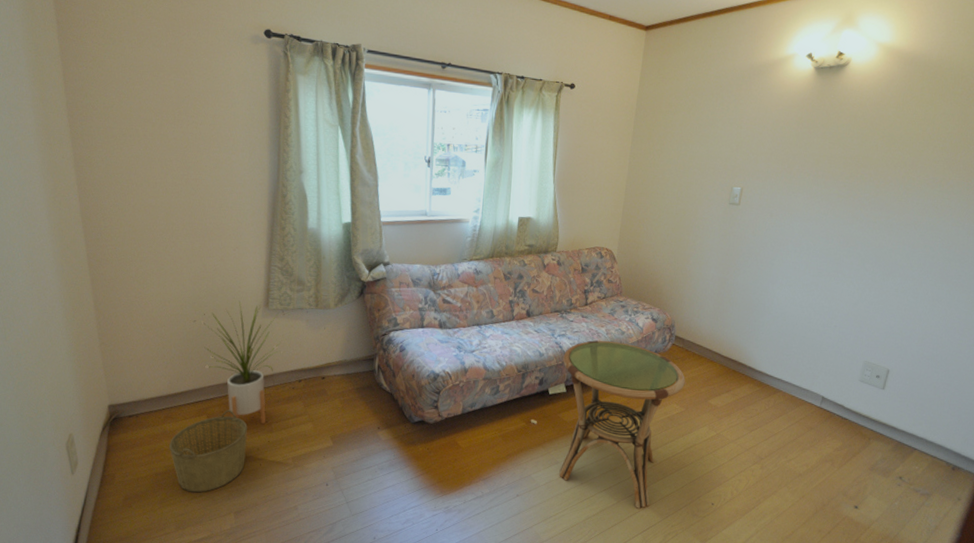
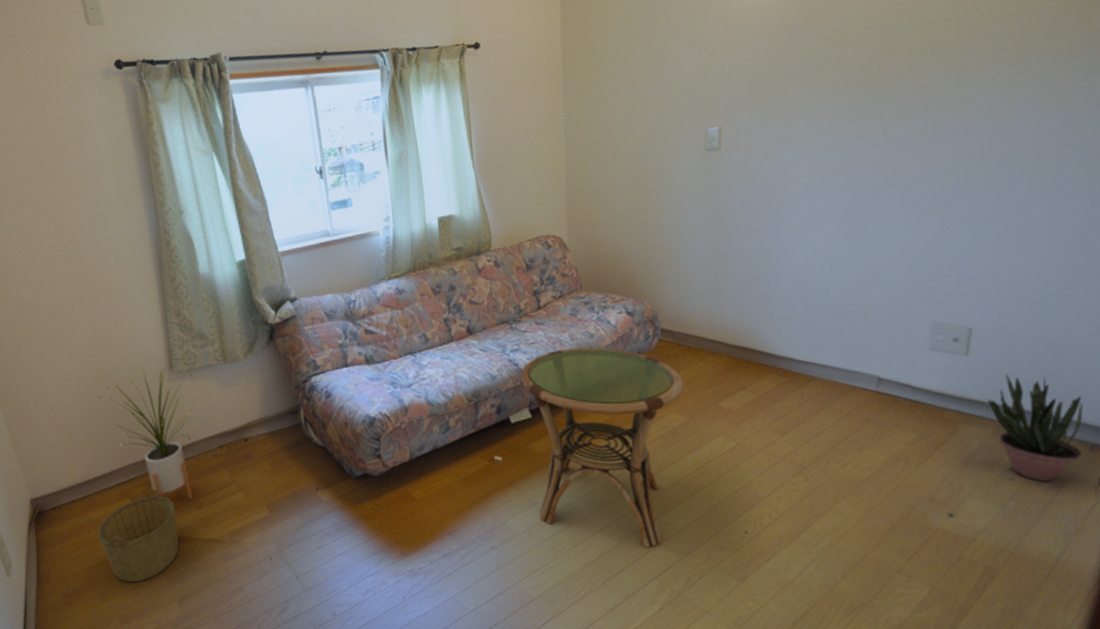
potted plant: none [892,407,952,490] -> present [988,374,1083,482]

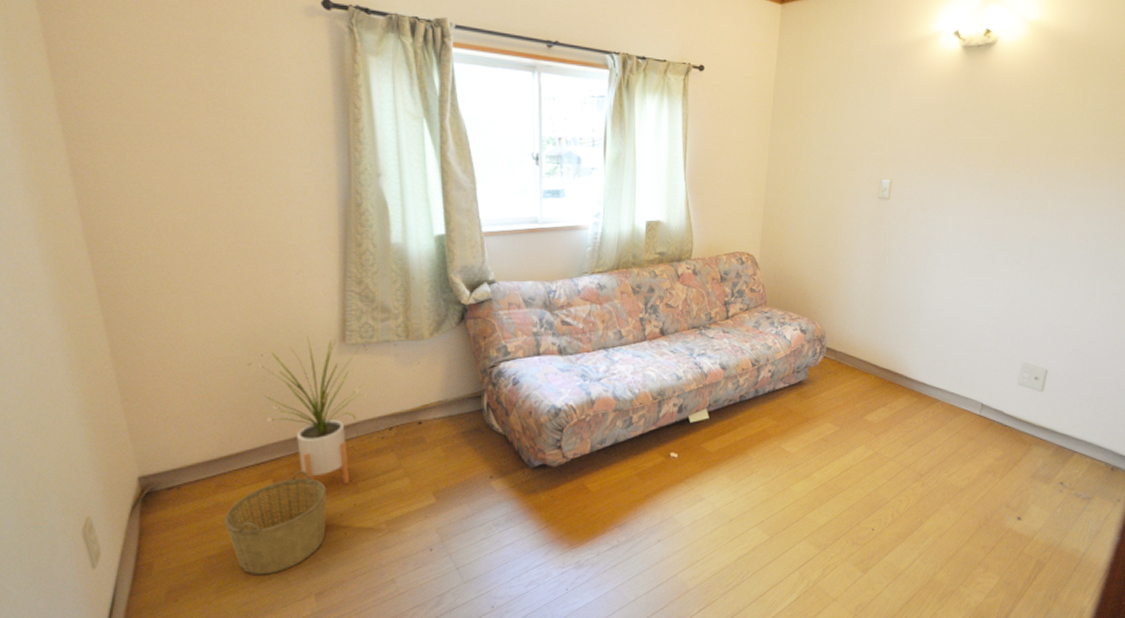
side table: present [521,347,684,548] -> none [704,358,839,542]
potted plant: present [988,374,1083,482] -> none [1052,408,1110,494]

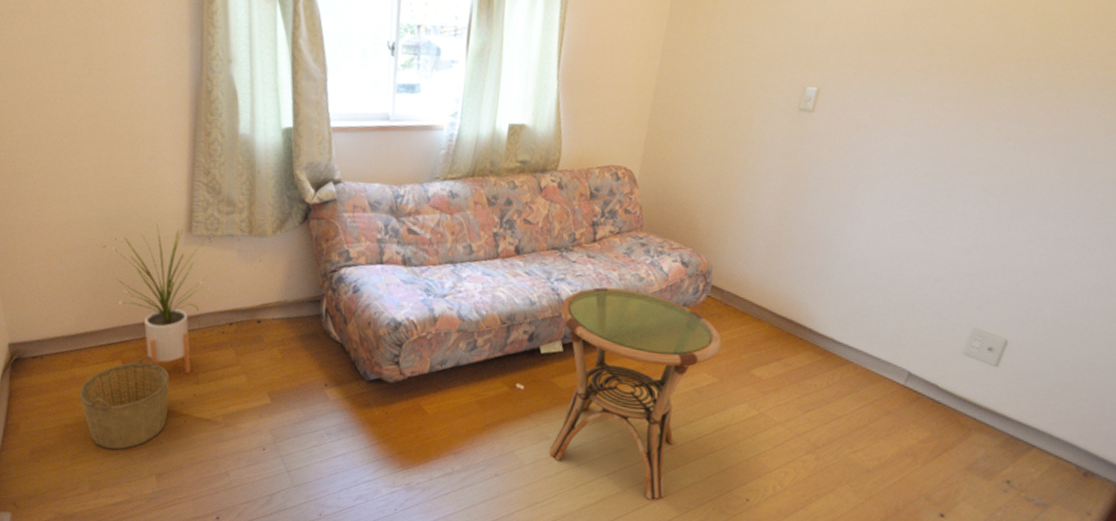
side table: none [704,358,839,542] -> present [550,287,722,500]

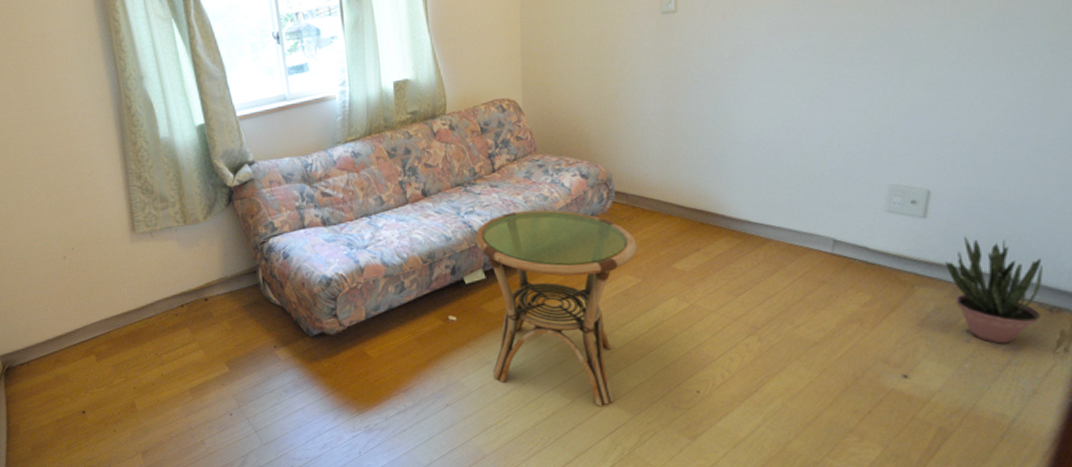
basket: present [79,355,170,450] -> none [64,346,143,436]
house plant: present [115,225,207,380] -> none [73,229,156,367]
potted plant: none [1003,391,1090,499] -> present [946,236,1043,344]

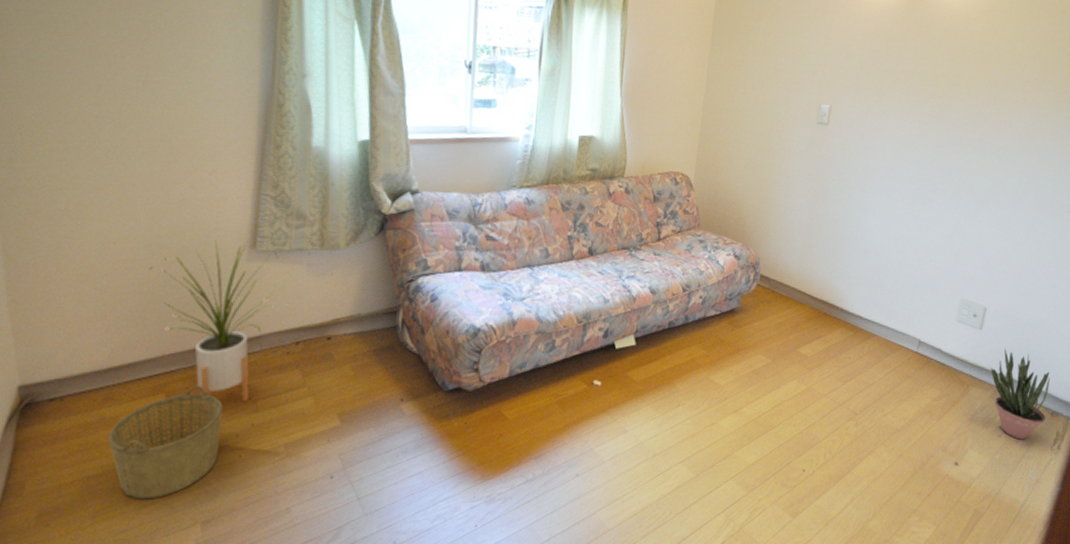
basket: none [64,346,143,436] -> present [108,385,223,500]
house plant: none [73,229,156,367] -> present [163,241,272,412]
side table: present [475,209,637,406] -> none [627,282,772,482]

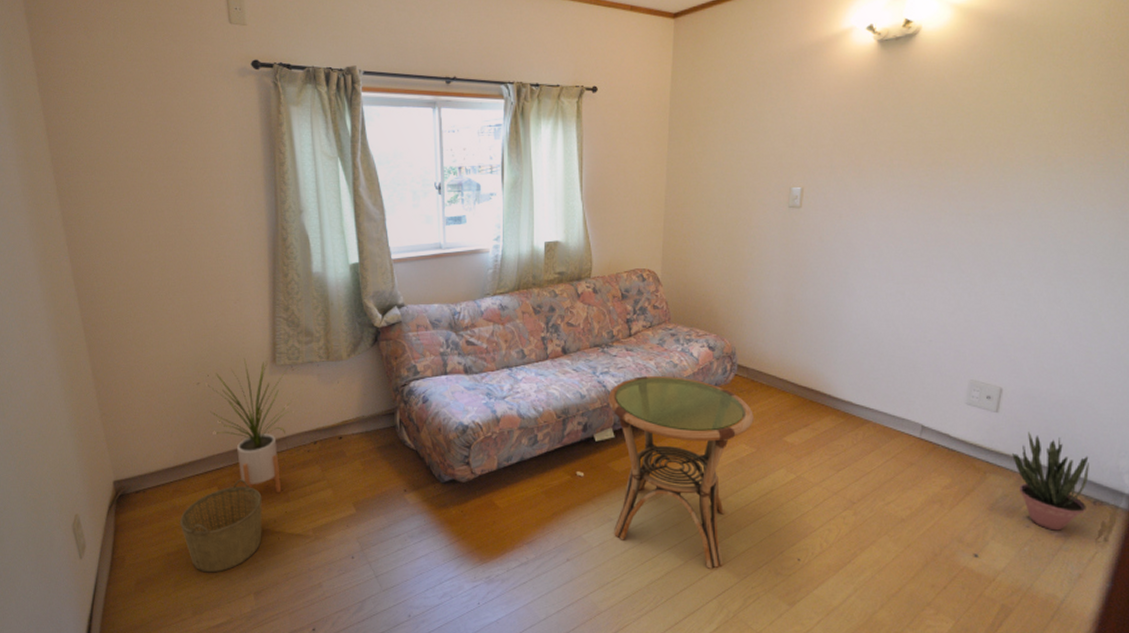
side table: none [627,282,772,482] -> present [608,376,754,569]

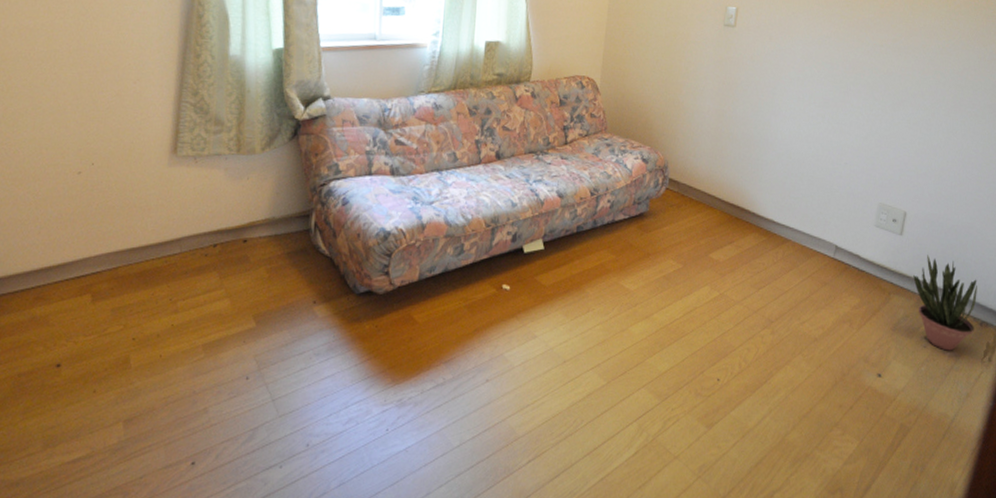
basket: present [180,479,262,573] -> none [38,285,145,397]
house plant: present [208,359,291,502] -> none [91,147,191,313]
side table: present [608,376,754,569] -> none [537,186,682,390]

